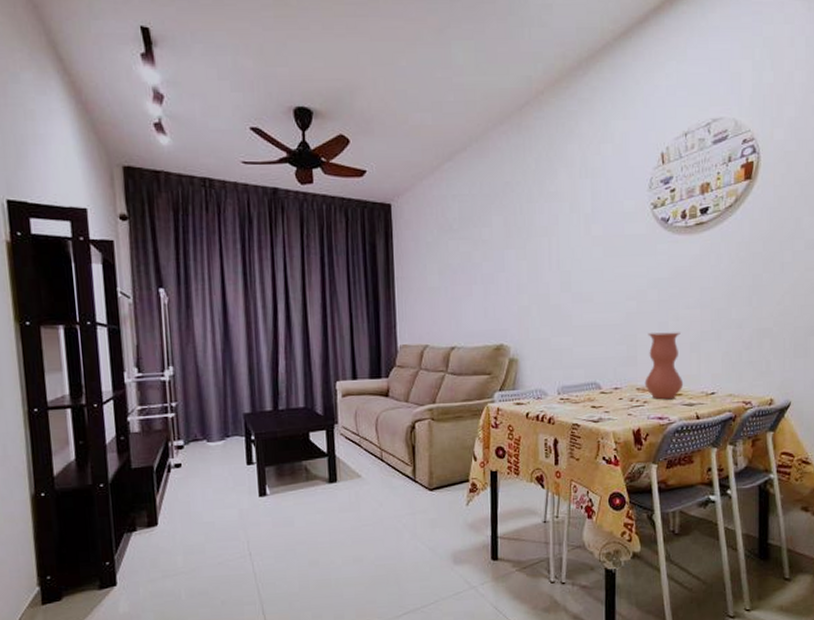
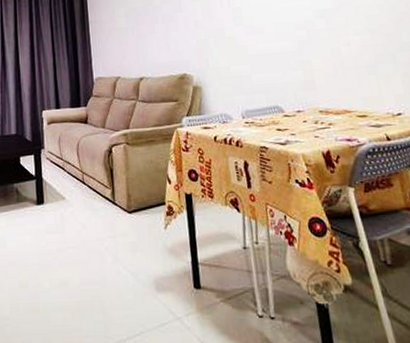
vase: present [644,332,684,400] -> none [321,56,367,122]

